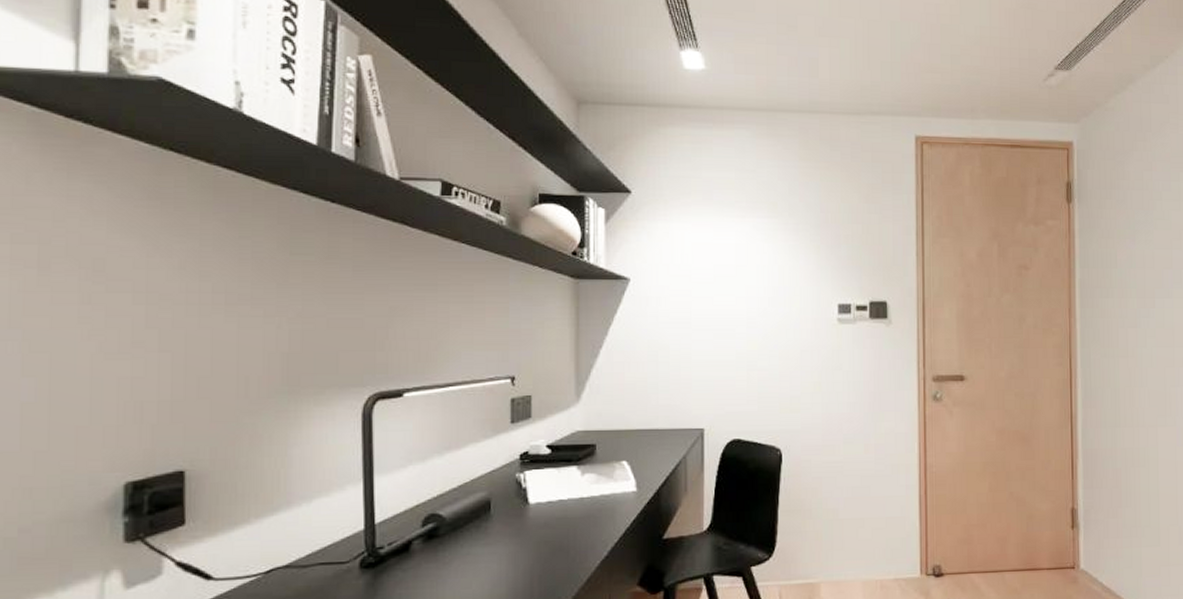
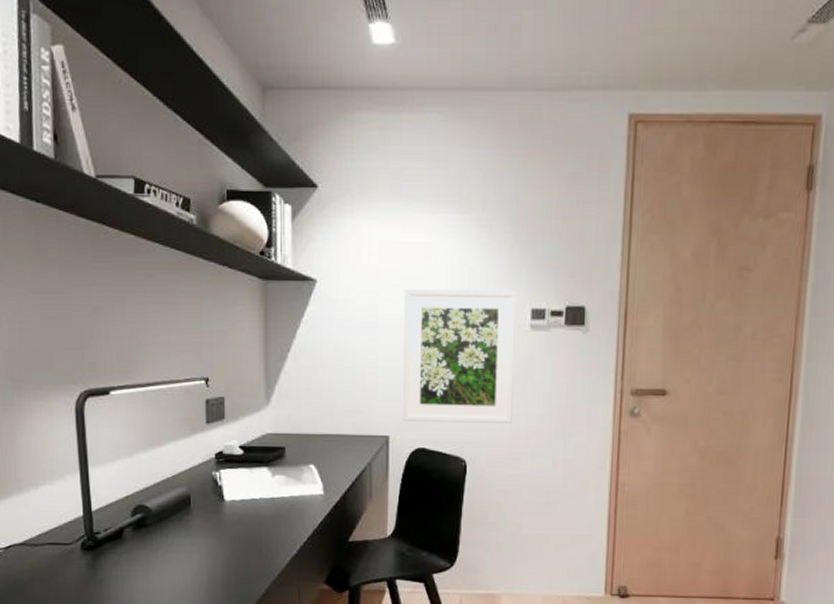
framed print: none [716,287,825,413] -> present [402,289,517,423]

